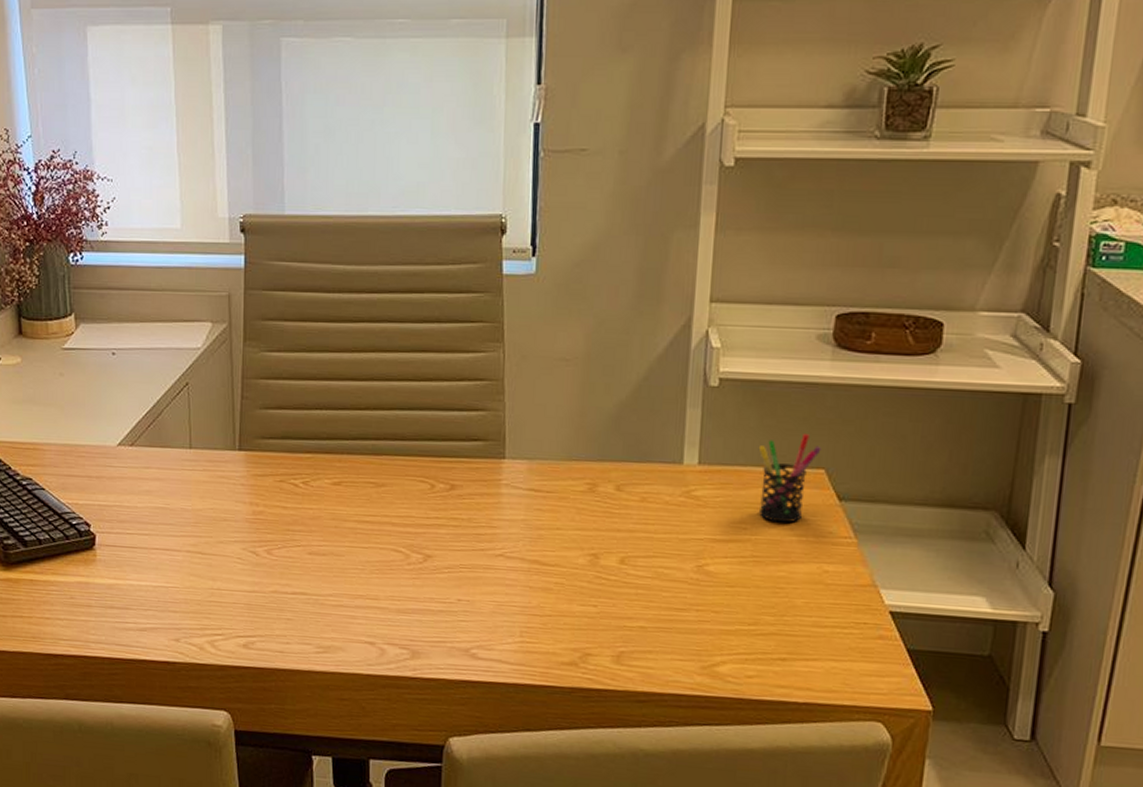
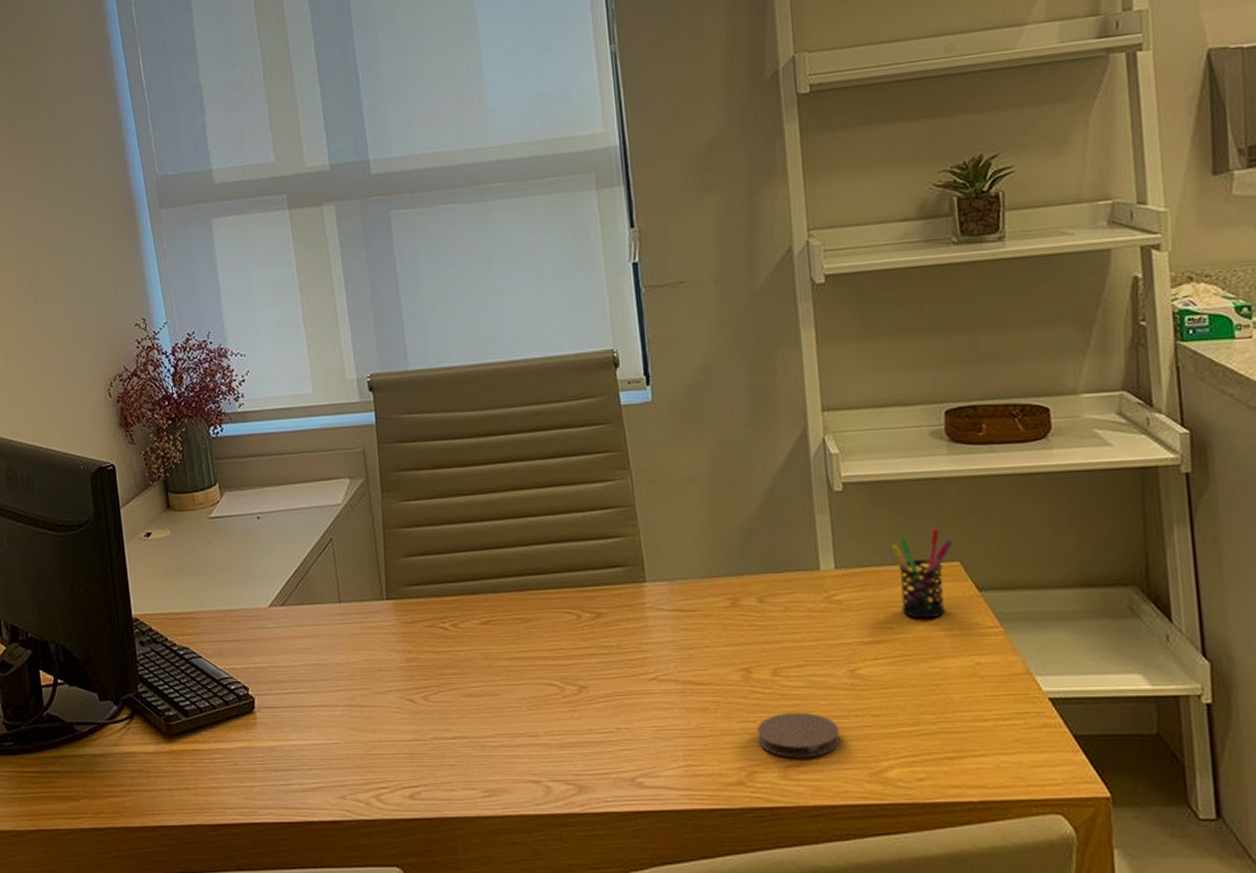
coaster: none [596,600,678,646] -> present [757,712,840,758]

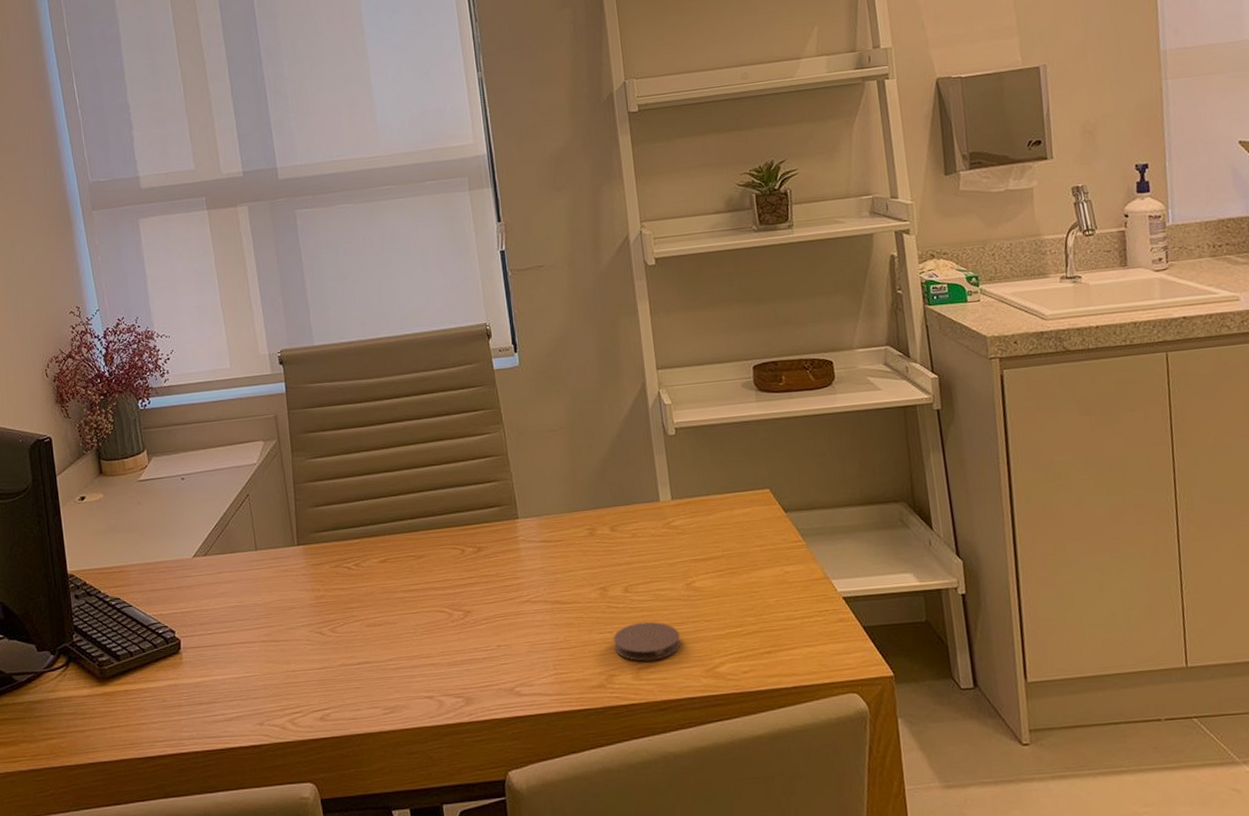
pen holder: present [891,528,953,619] -> none [715,462,763,538]

